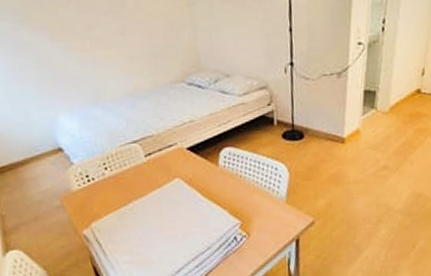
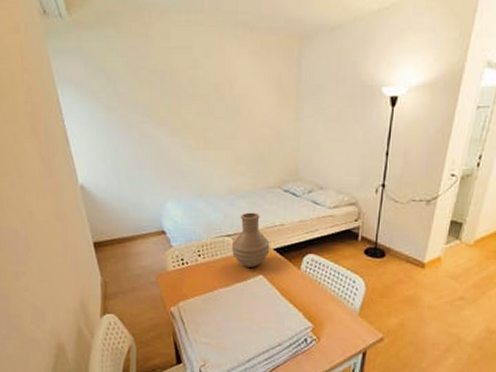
vase: none [139,112,183,173] -> present [231,212,270,267]

